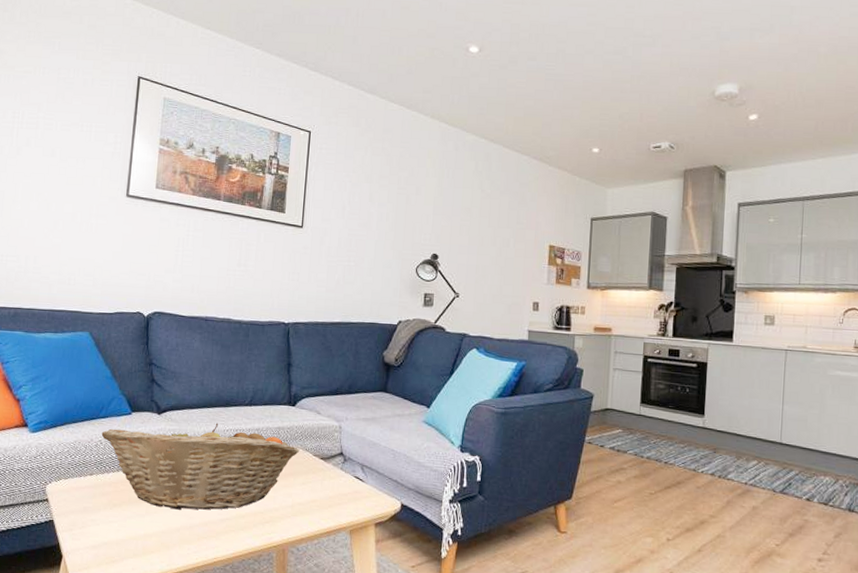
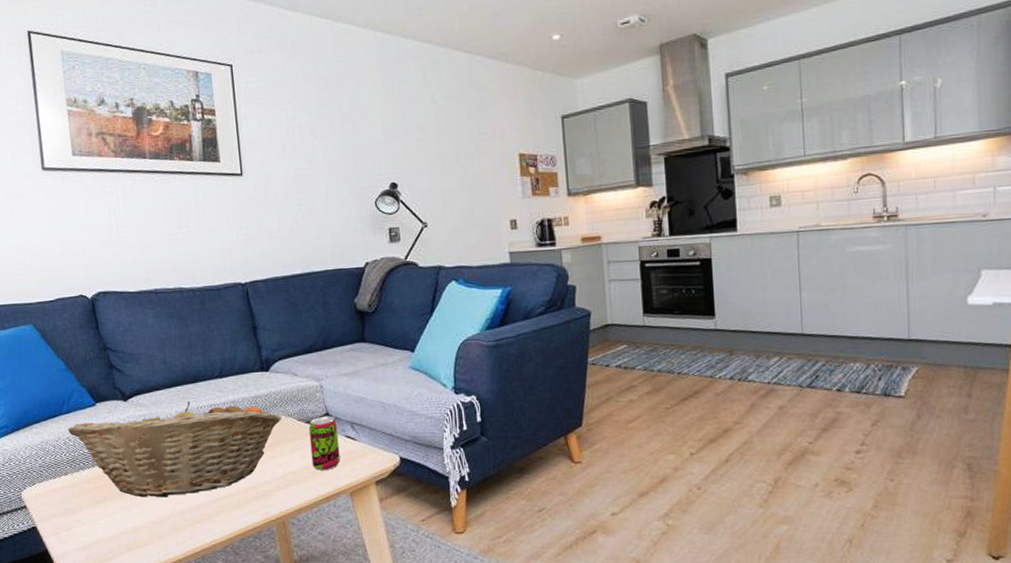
beverage can: none [319,455,349,506] -> present [308,415,341,471]

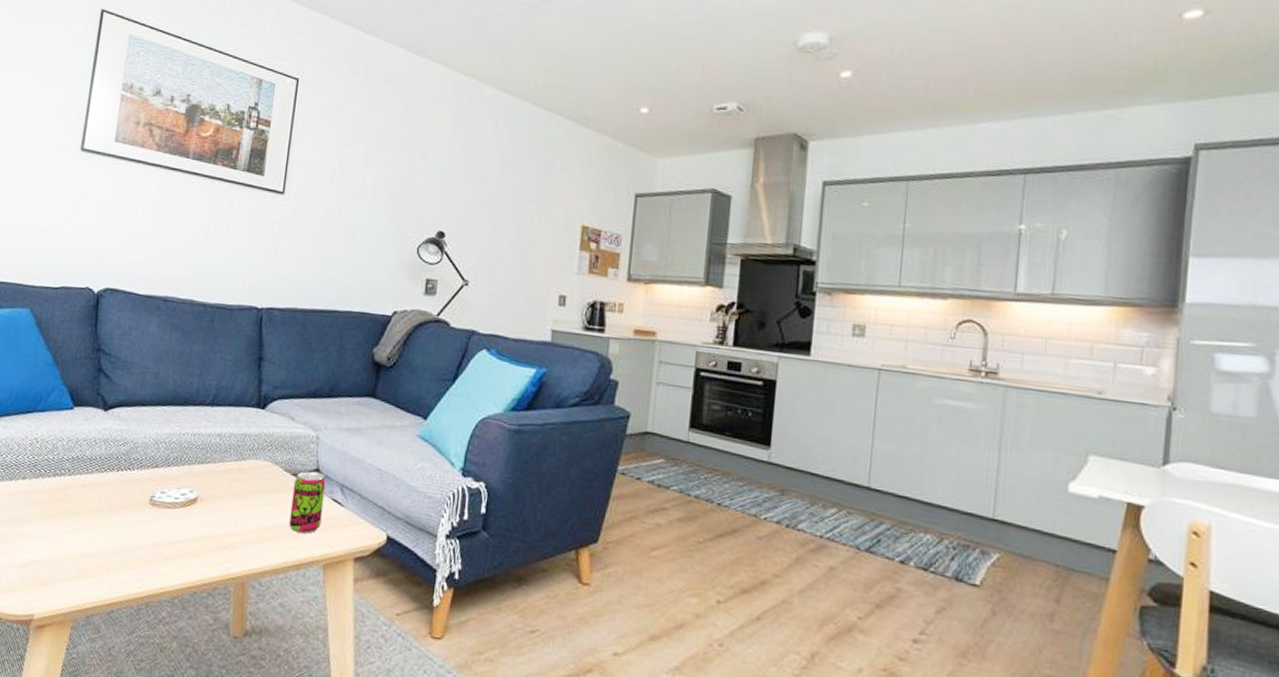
fruit basket: present [68,401,283,498] -> none [37,424,268,530]

